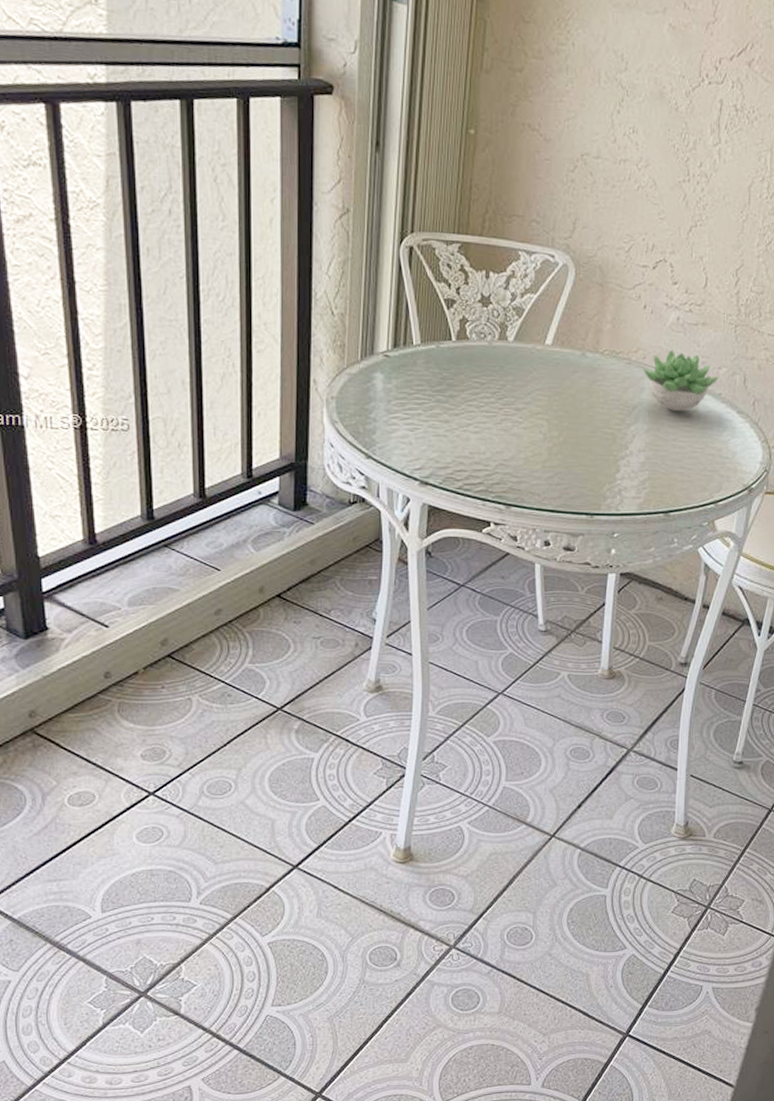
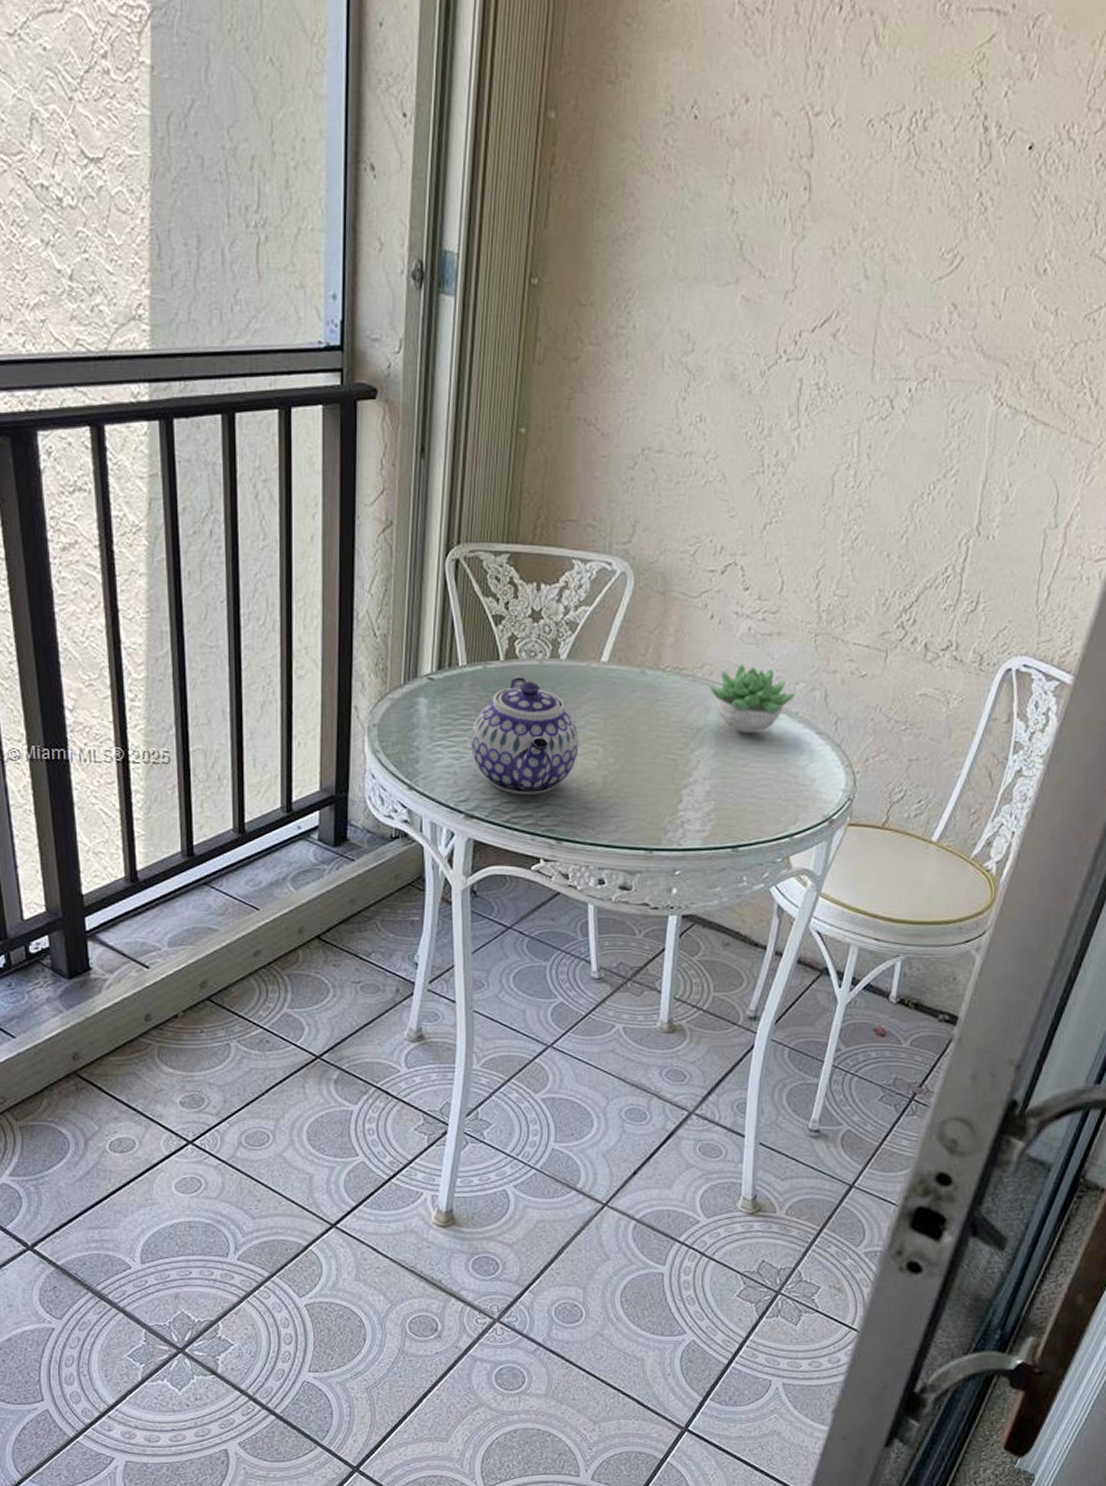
teapot: none [425,355,526,464] -> present [471,675,579,795]

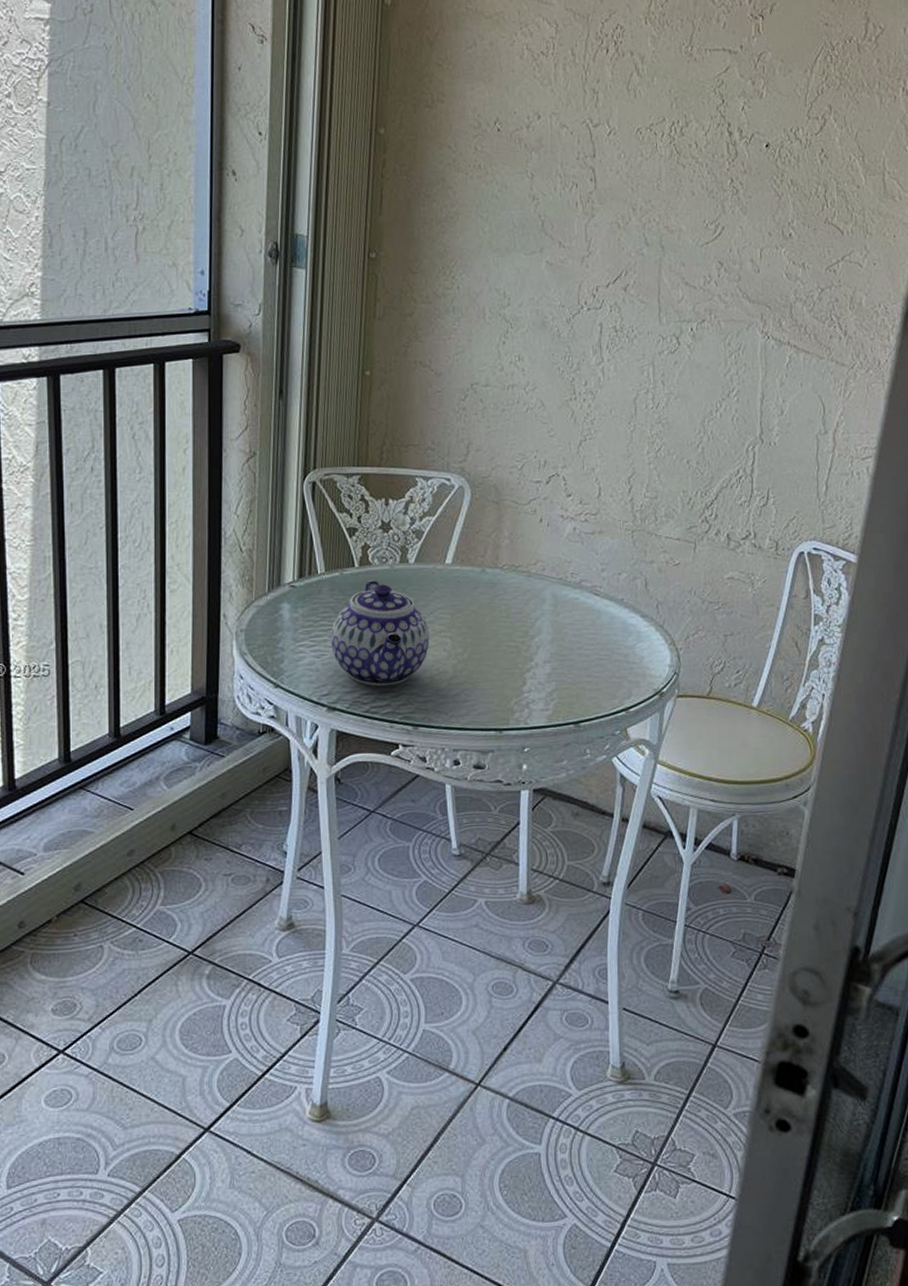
succulent plant: present [708,665,796,734] -> none [542,560,620,620]

